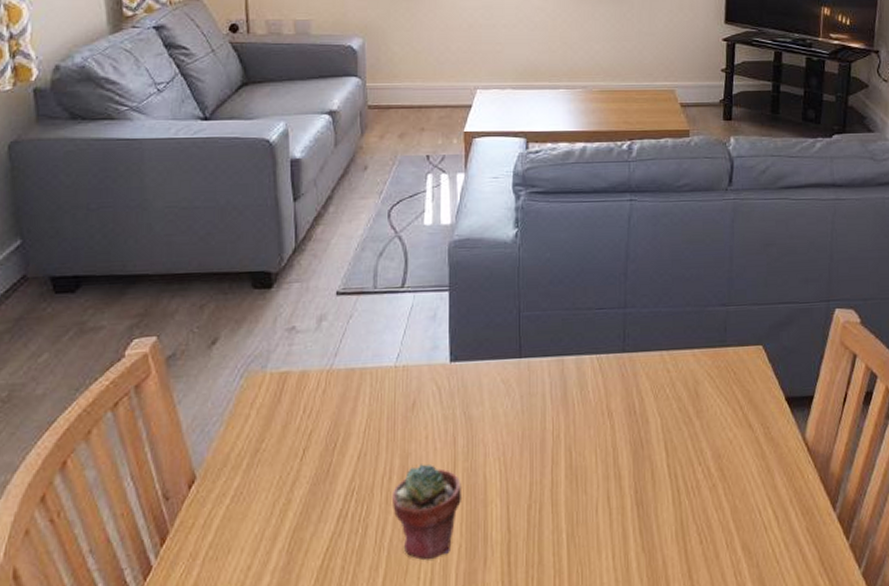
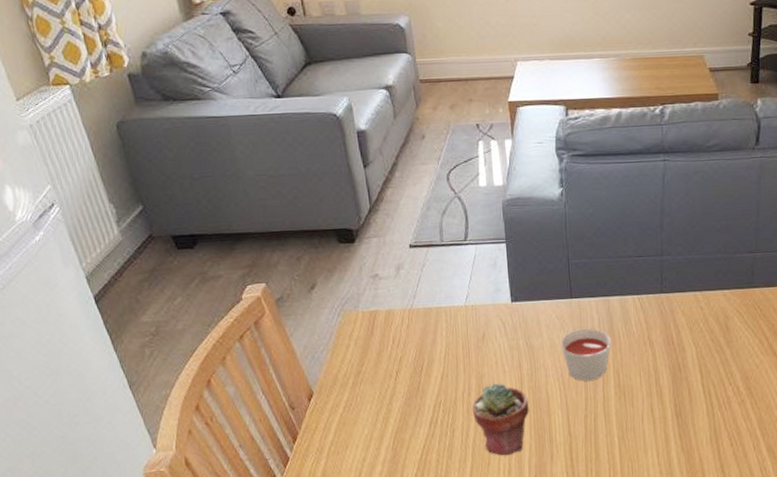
candle: none [504,394,564,461] -> present [560,328,611,381]

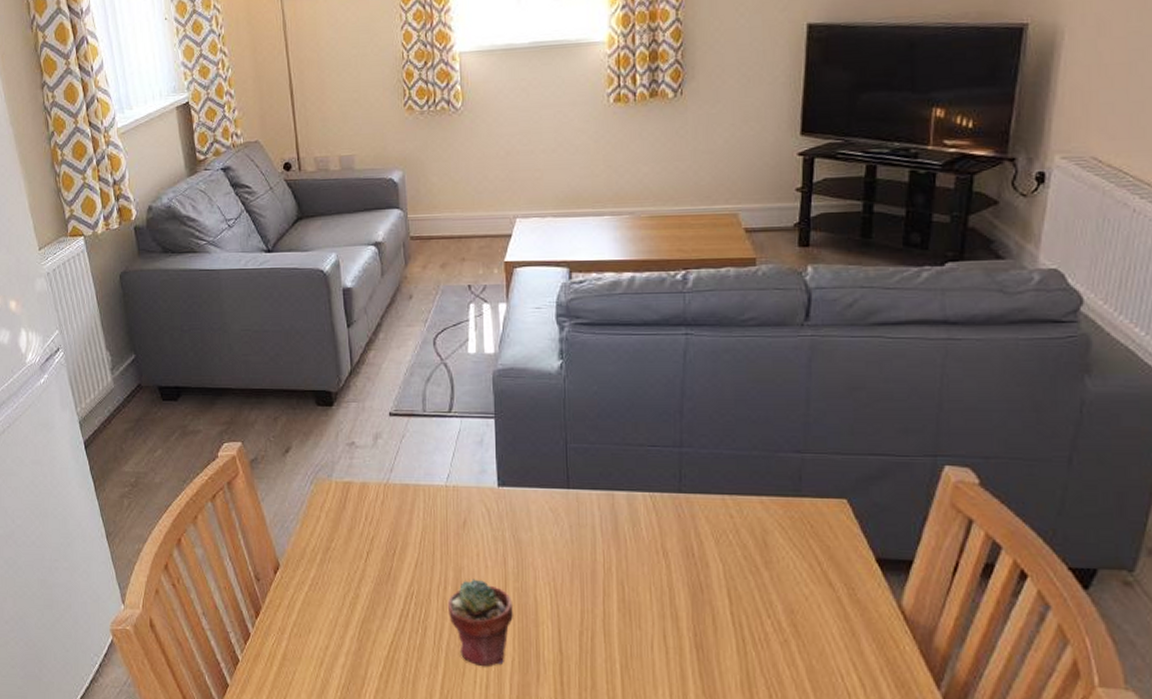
candle: present [560,328,611,381] -> none [553,525,615,590]

